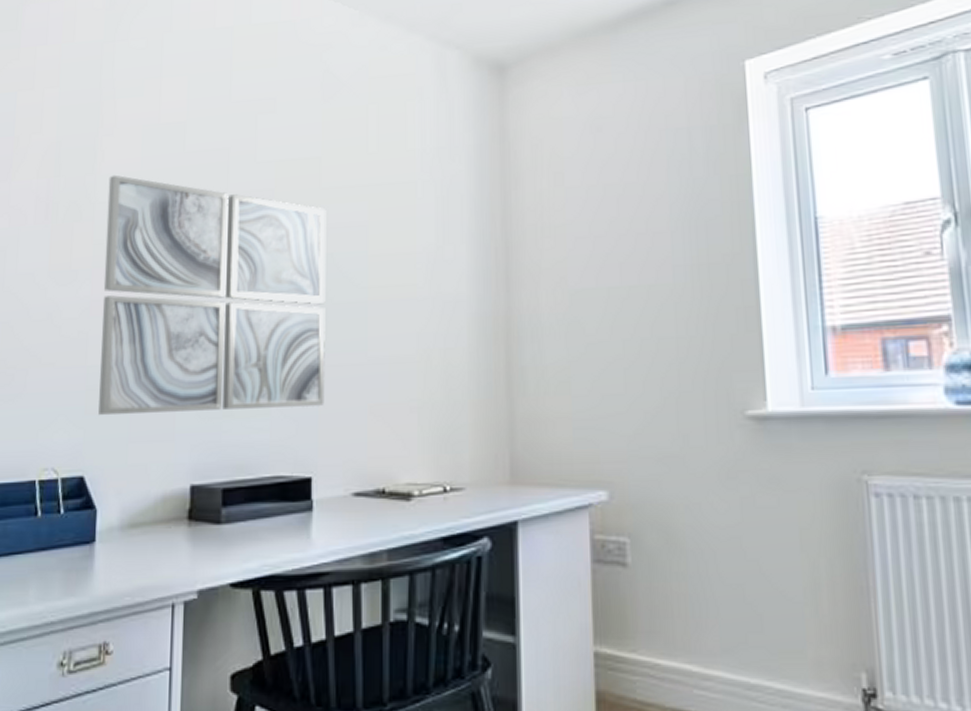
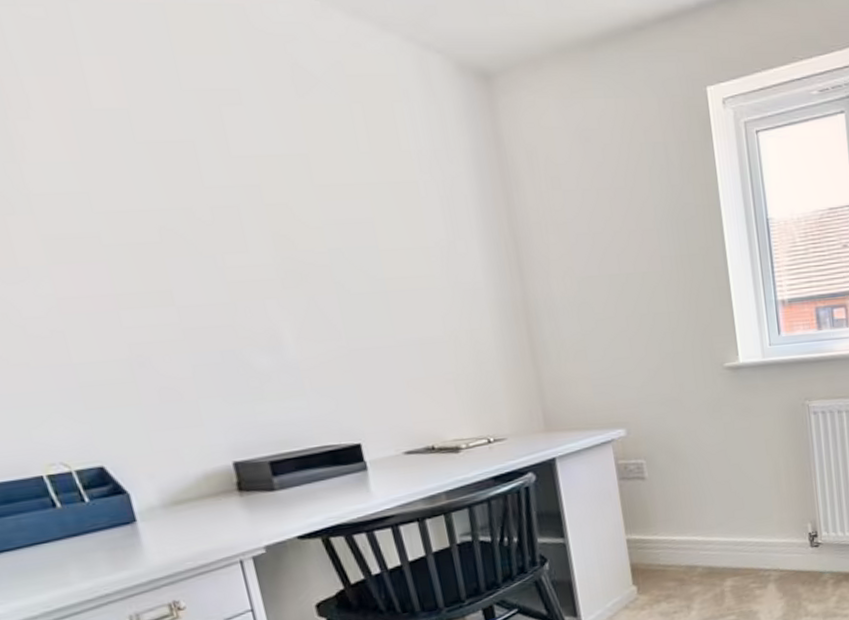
wall art: present [98,174,327,415] -> none [39,164,361,409]

